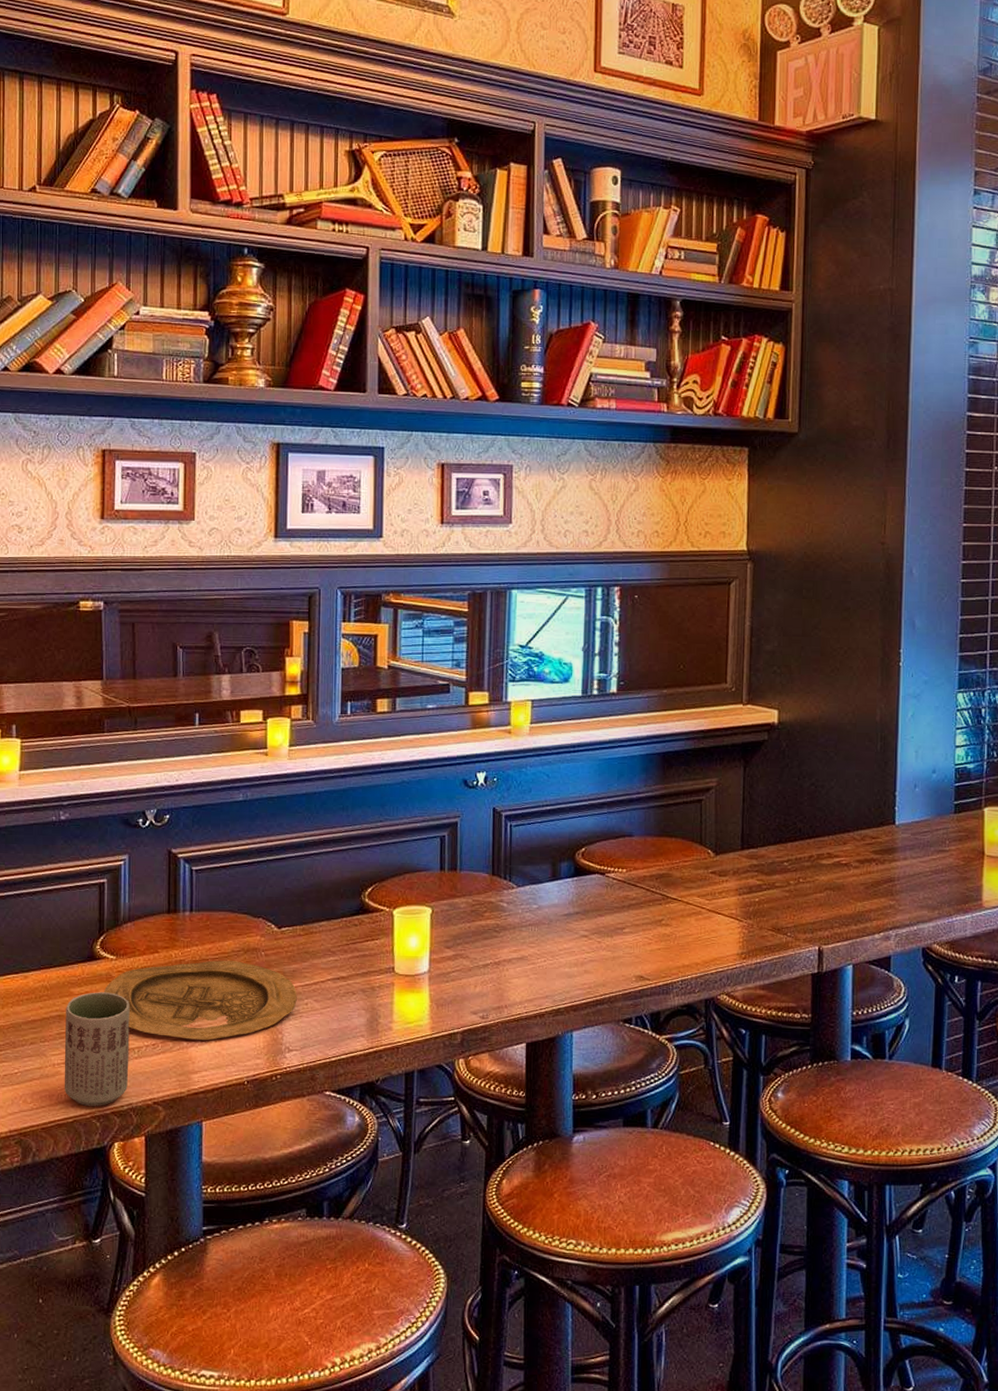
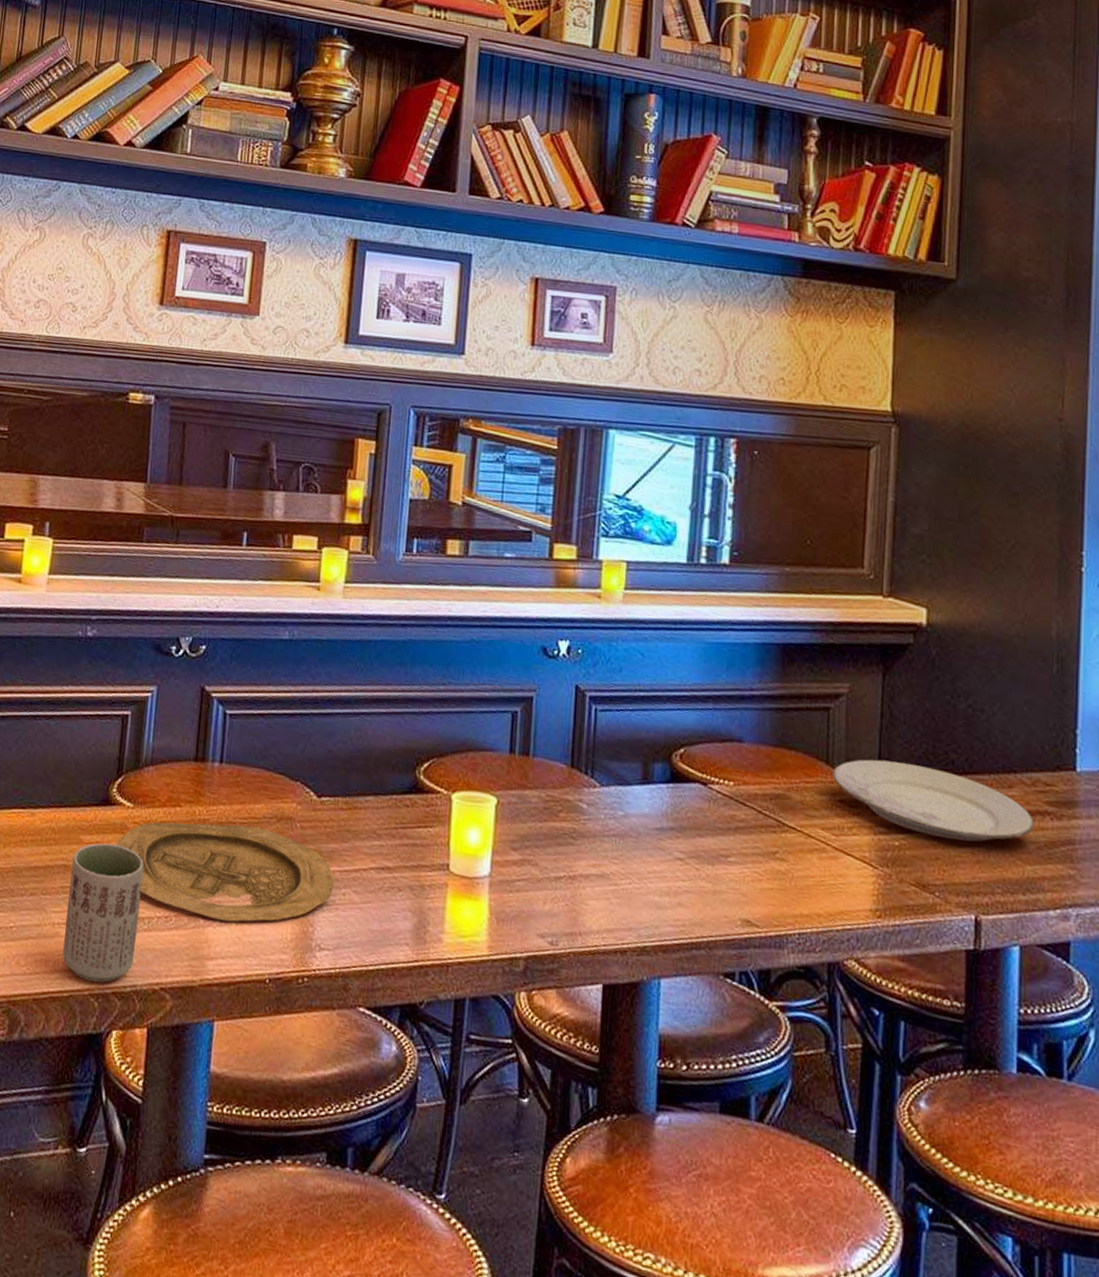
plate: none [704,836,863,890] -> present [831,759,1034,842]

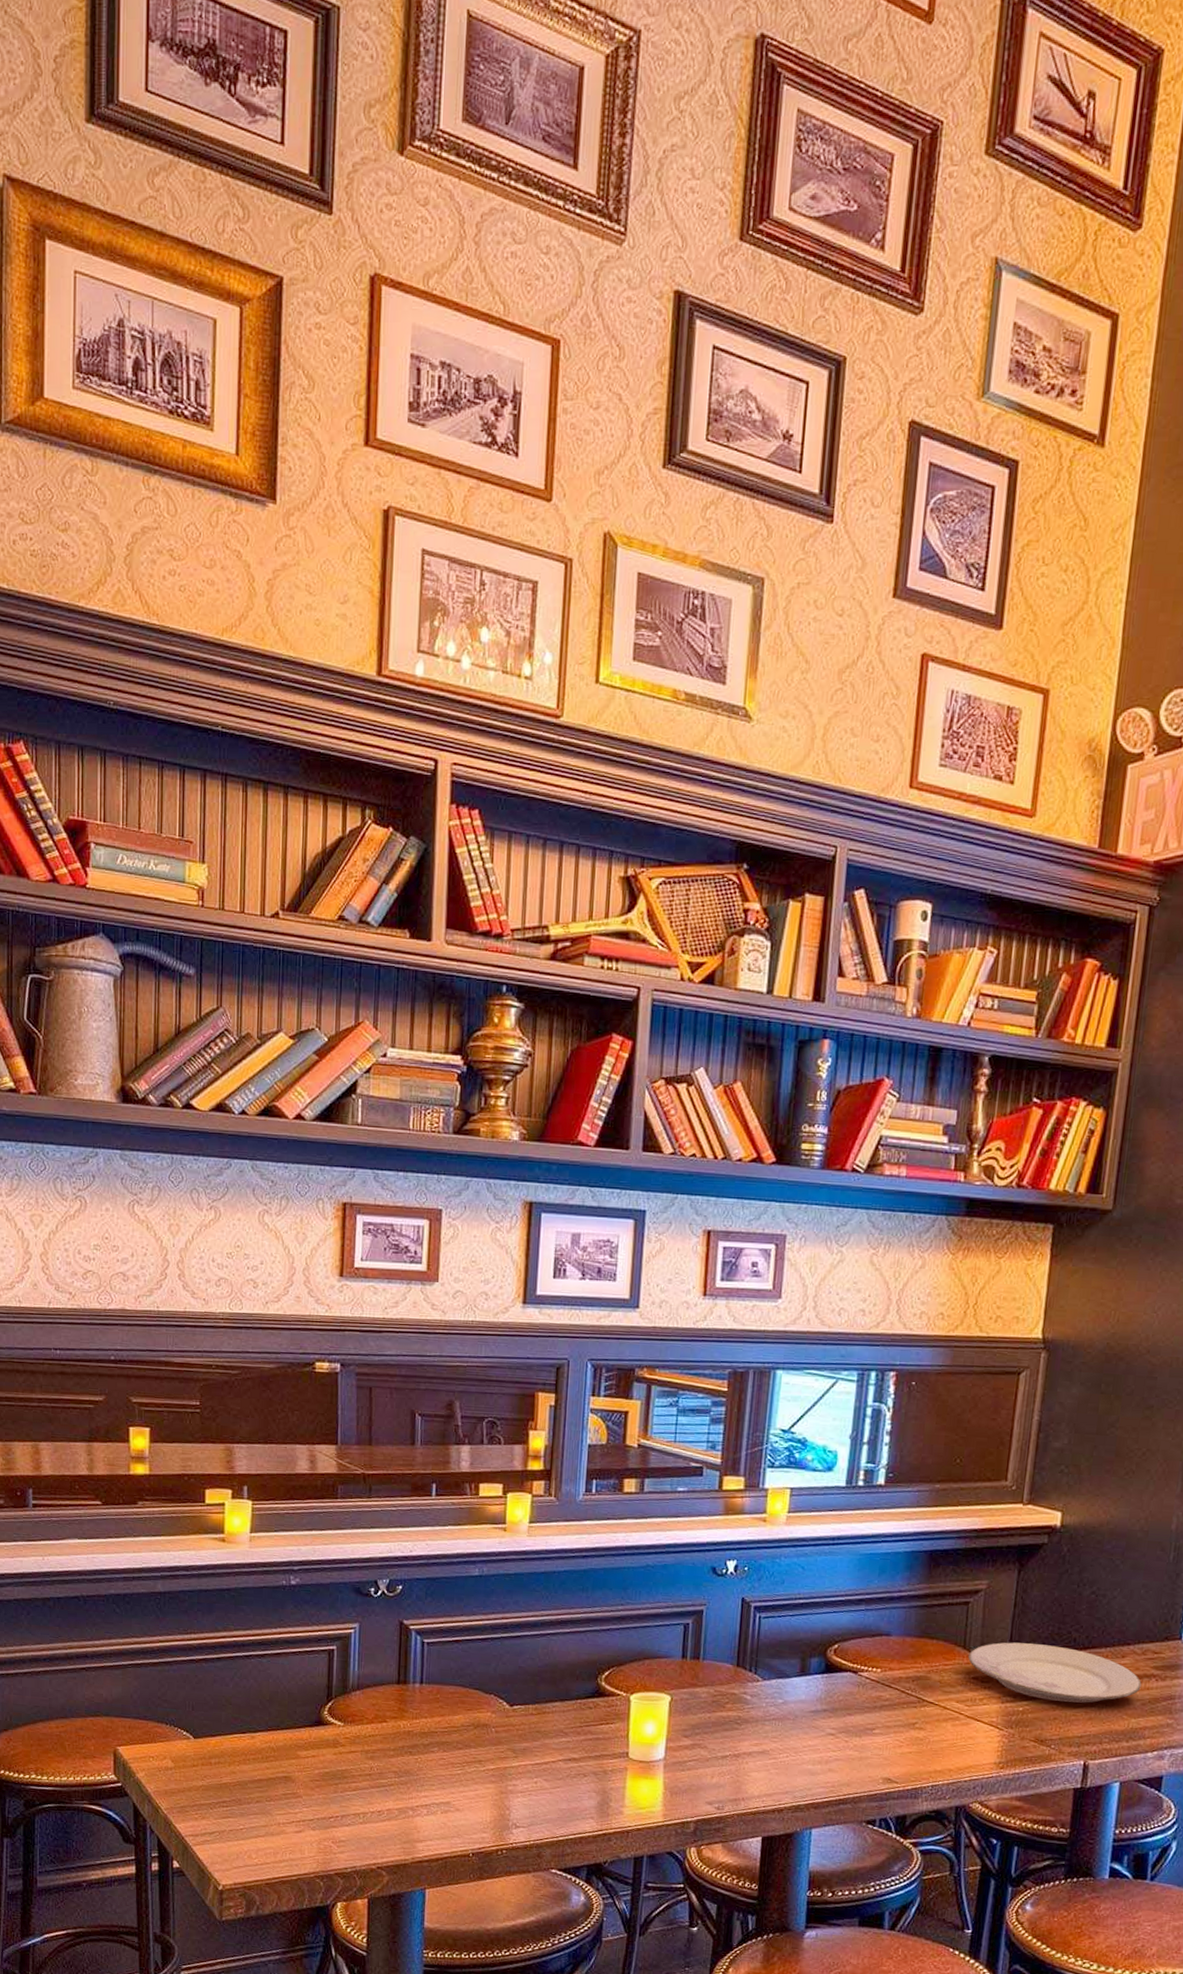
cup: present [62,843,144,983] -> none [288,1756,356,1867]
plate: present [116,822,334,922] -> none [330,1733,527,1811]

